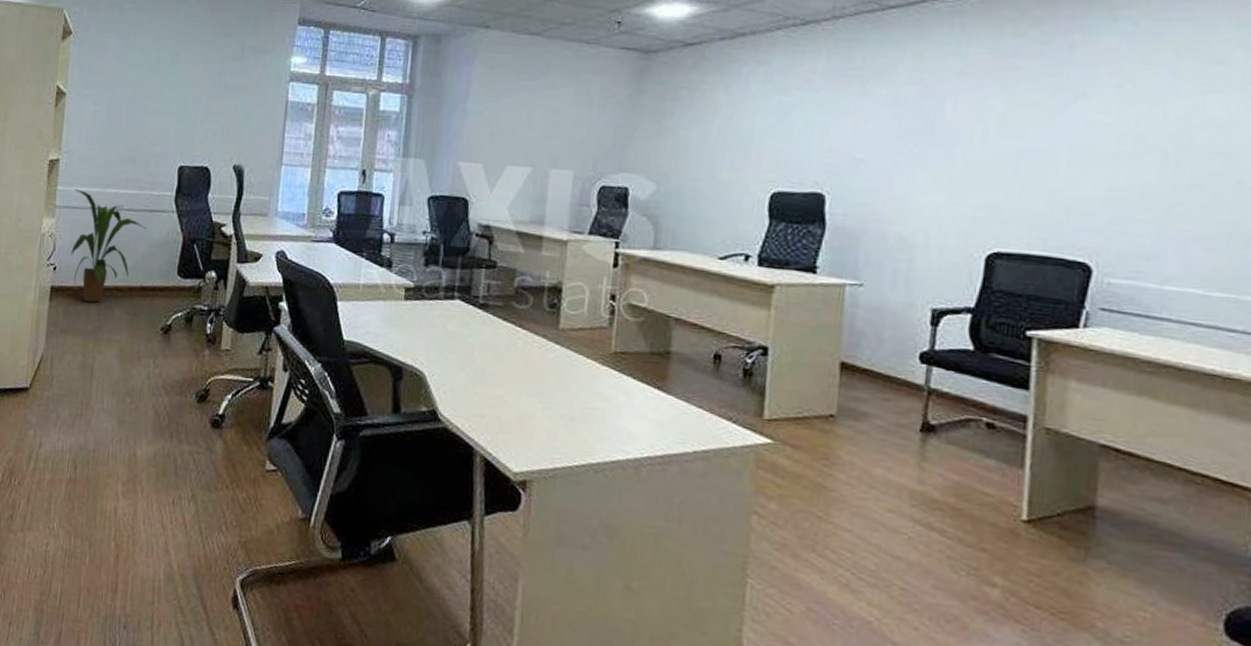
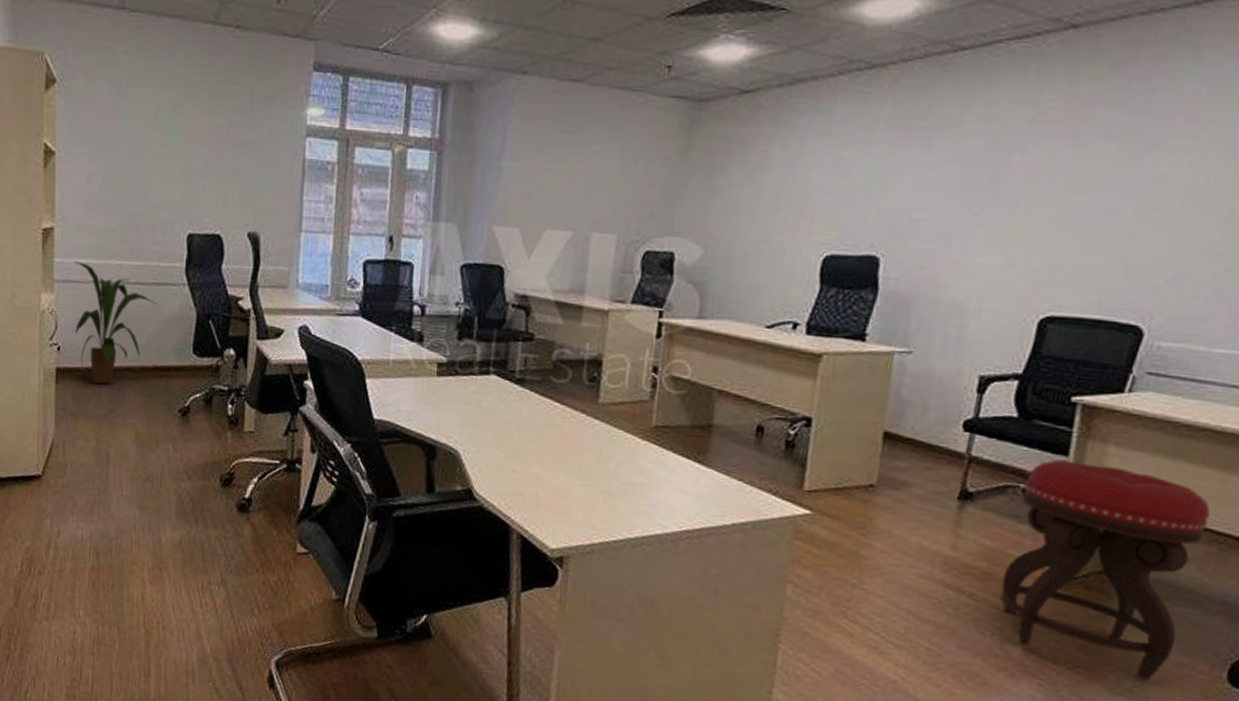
stool: none [972,393,1184,630] -> present [999,459,1211,681]

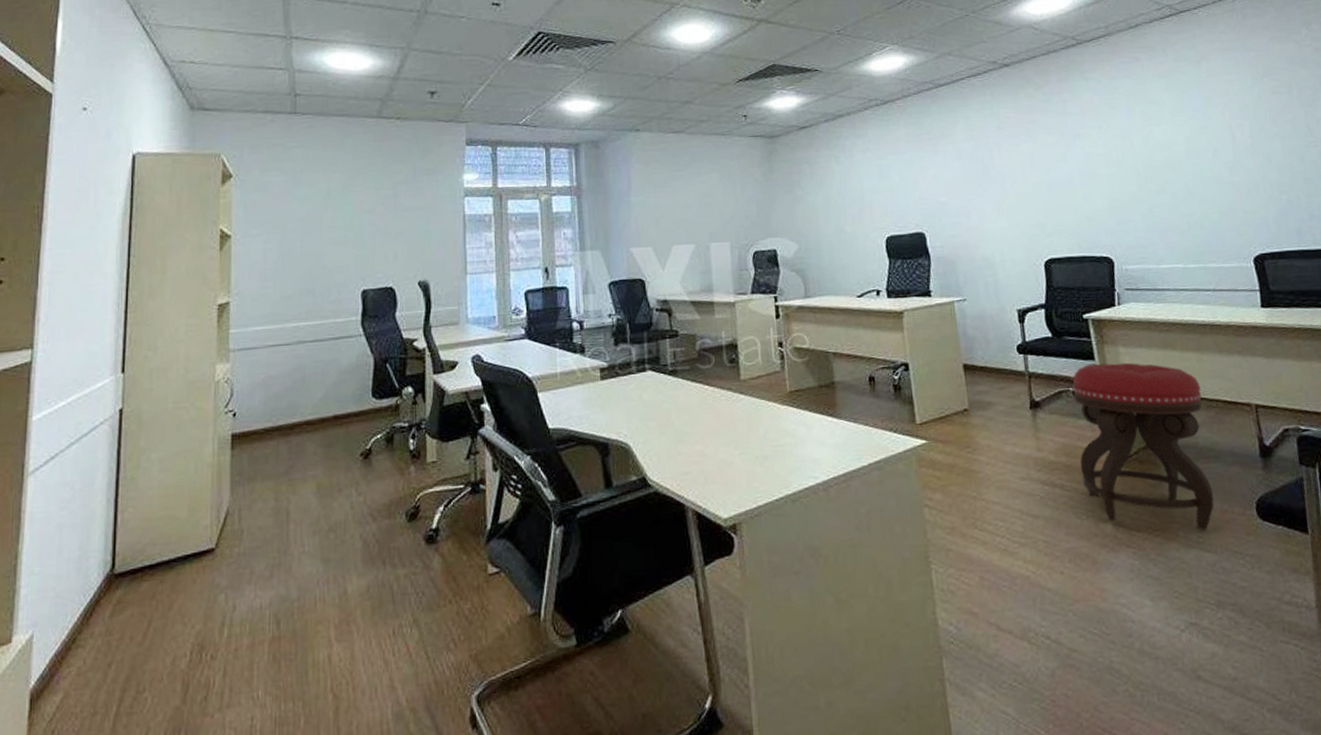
house plant: present [73,261,157,385] -> none [249,329,334,442]

